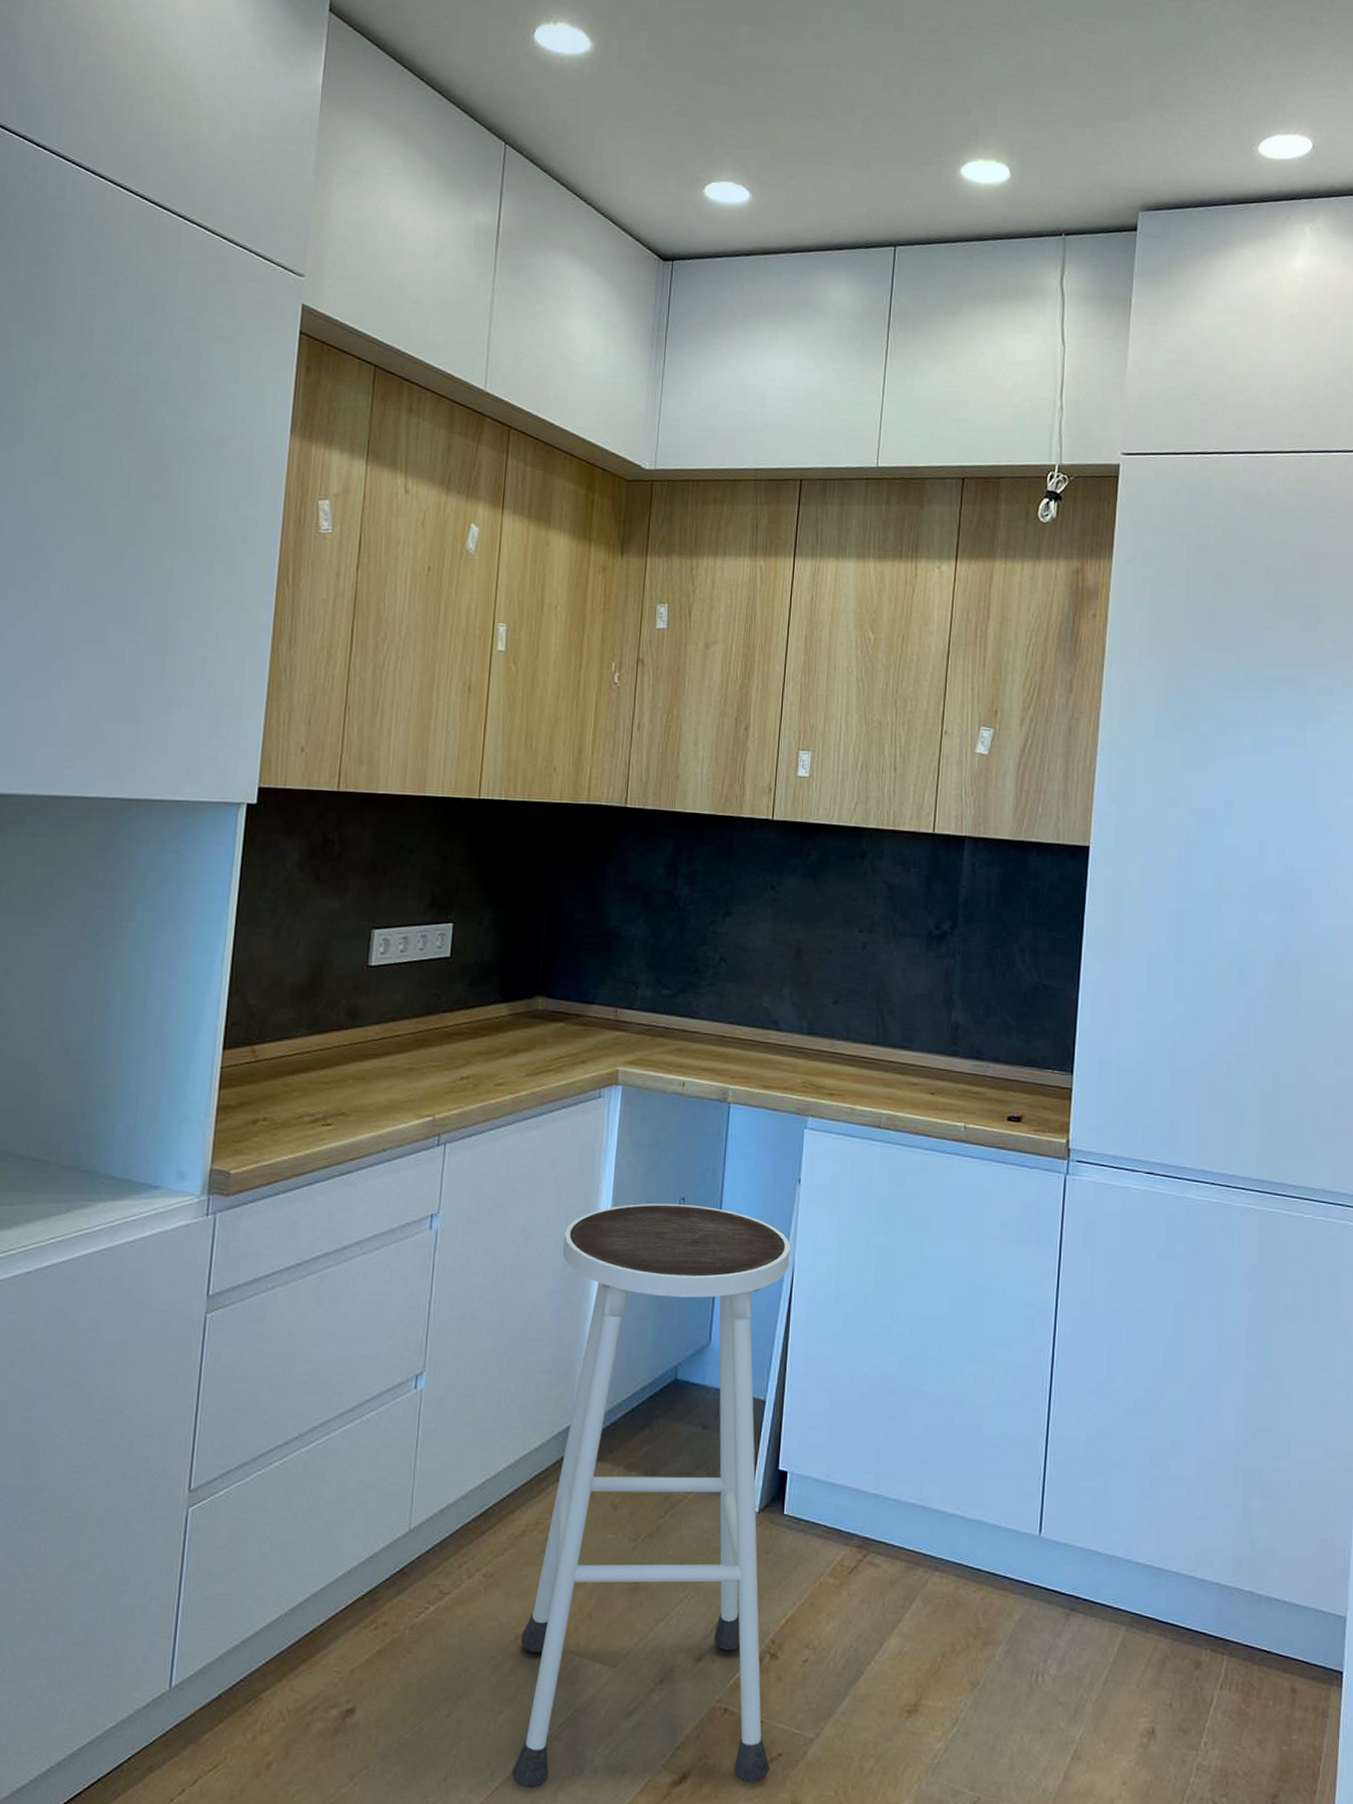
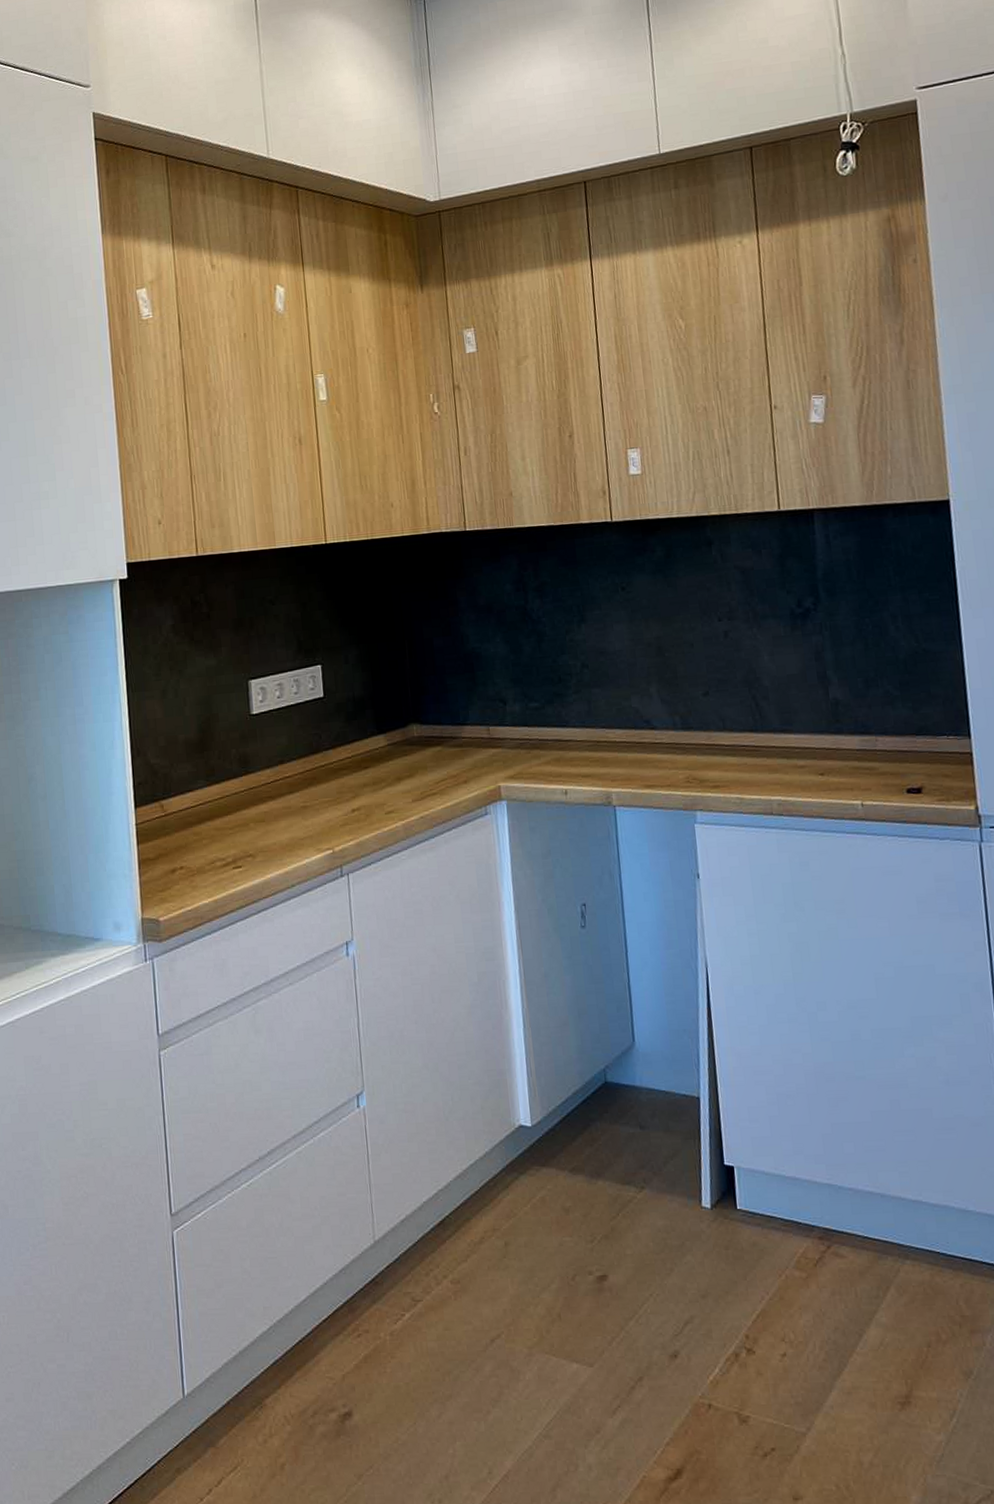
stool: present [512,1203,790,1789] -> none [474,910,764,1486]

